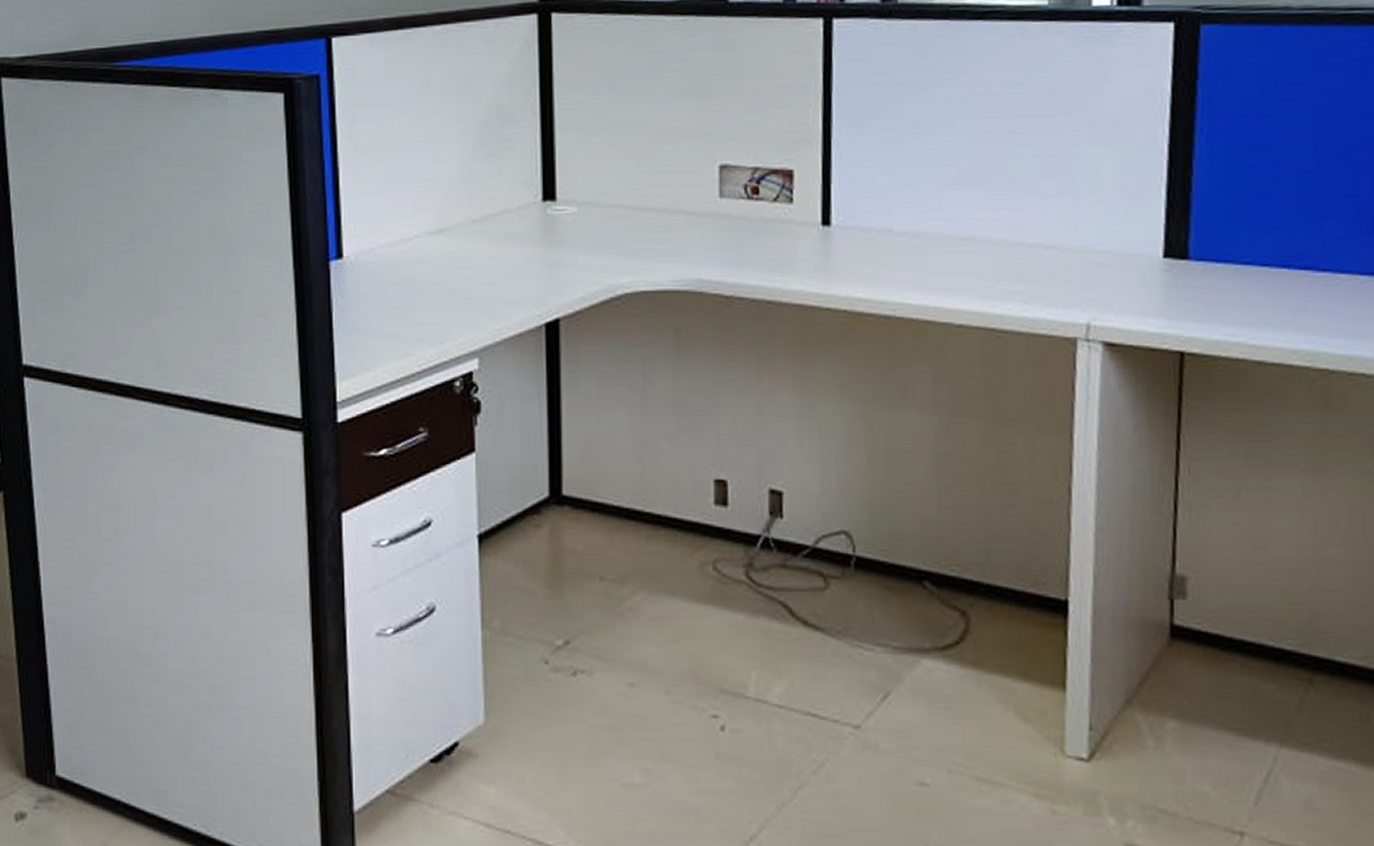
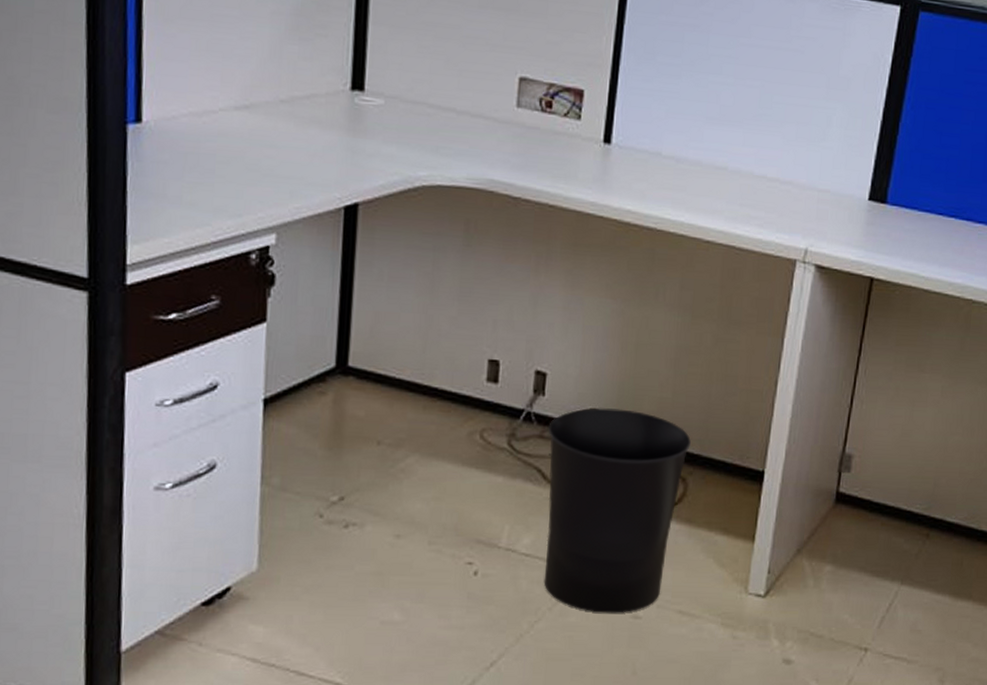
waste bin: none [791,530,968,779] -> present [544,408,691,613]

